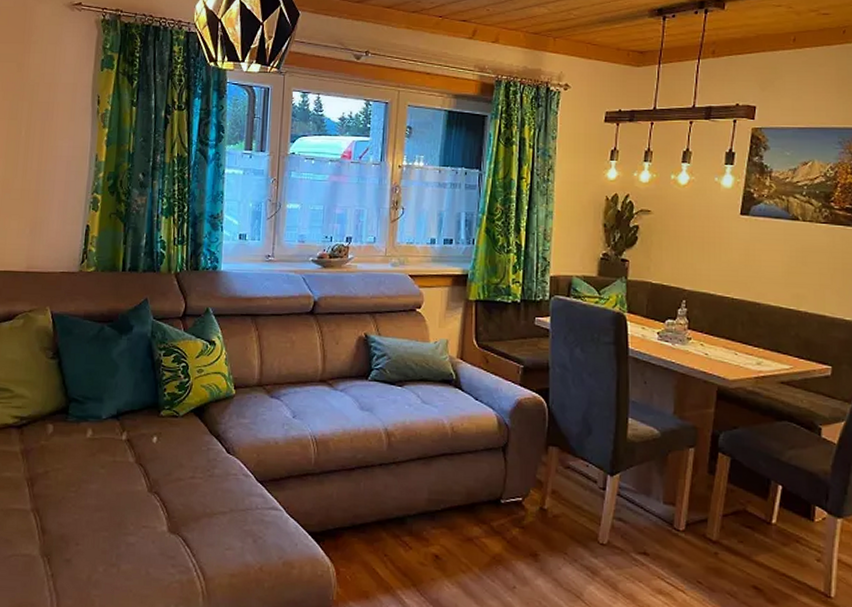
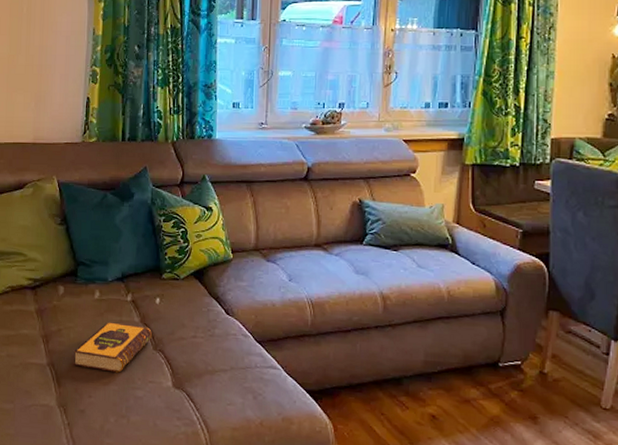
hardback book: none [60,462,148,518] -> present [73,322,153,373]

